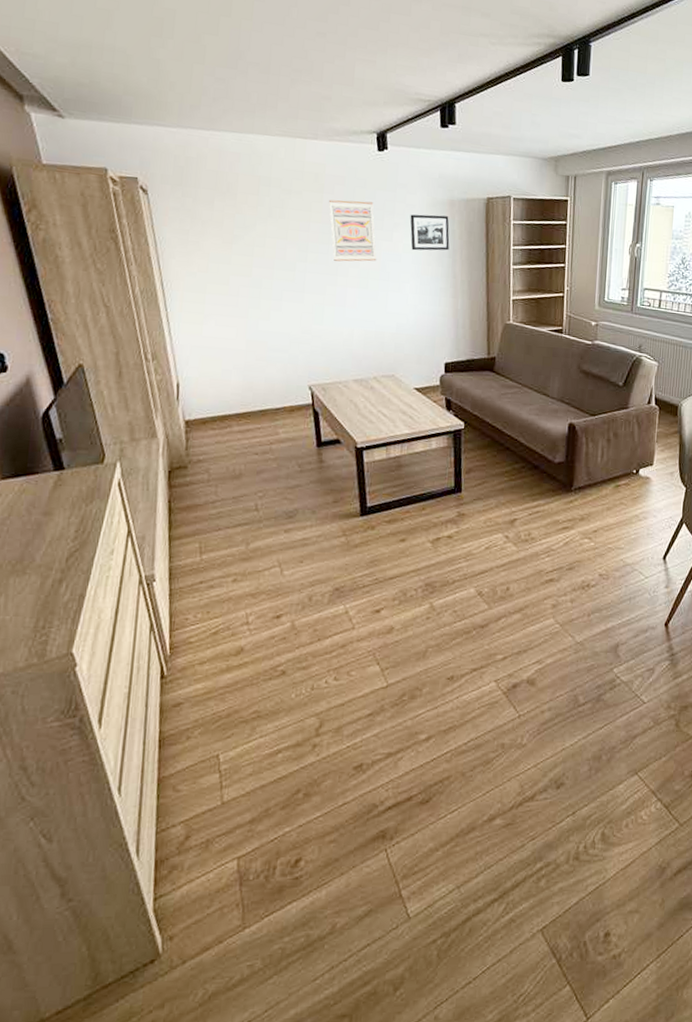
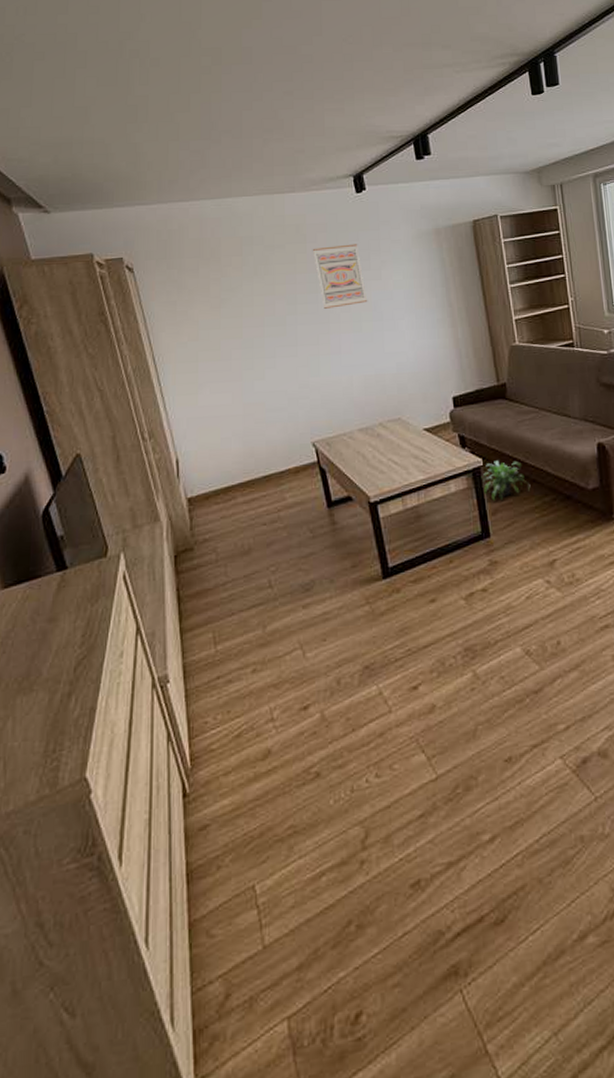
picture frame: present [410,214,450,251] -> none [396,245,441,286]
potted plant: none [460,425,504,462] -> present [481,460,531,501]

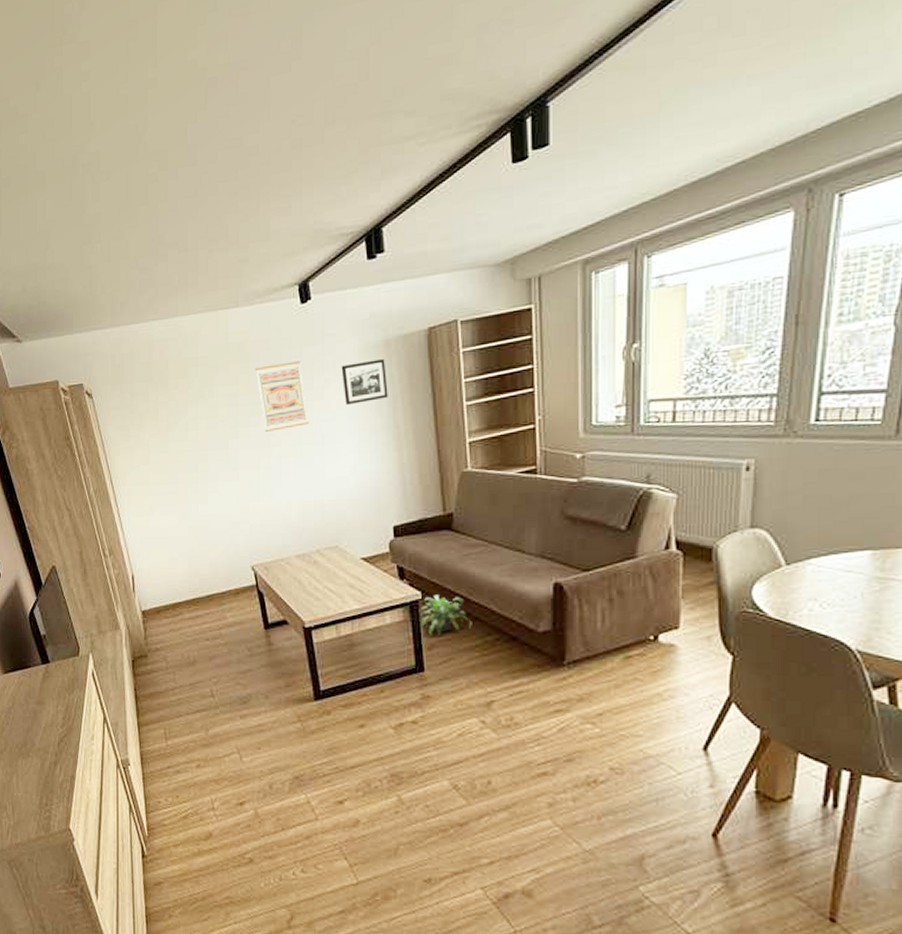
picture frame: none [396,245,441,286] -> present [341,359,388,406]

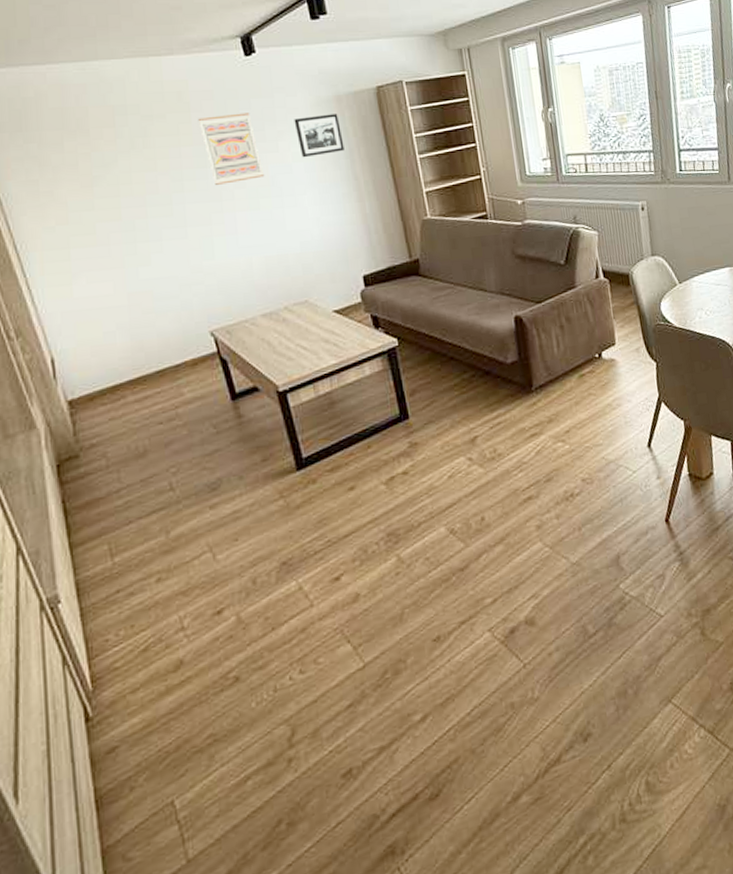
potted plant: present [418,594,472,636] -> none [397,339,449,381]

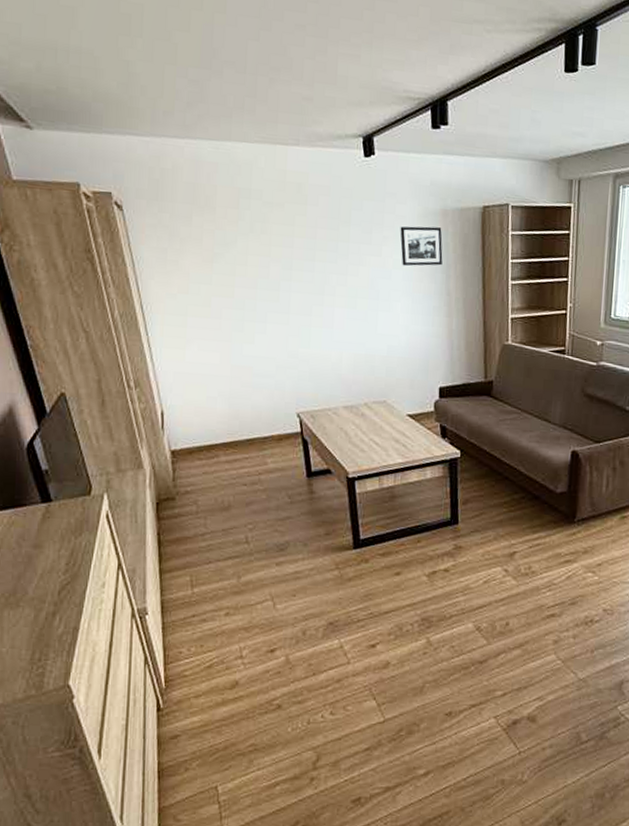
wall art: present [197,113,265,185] -> none [312,212,366,280]

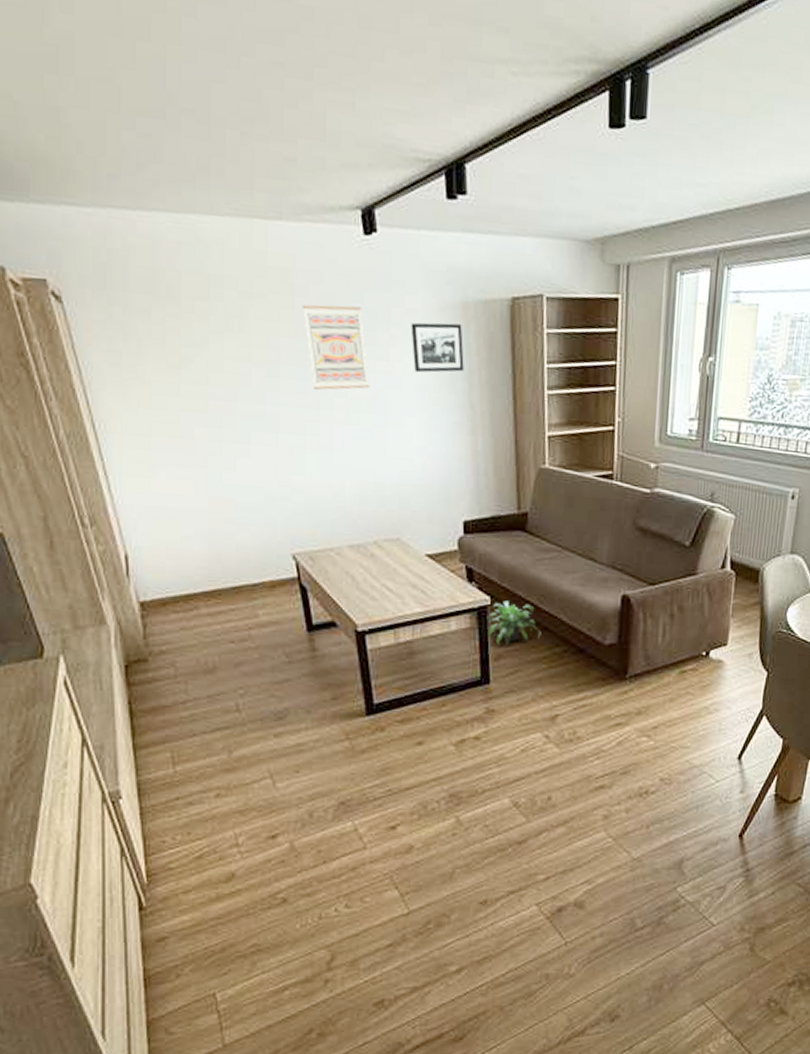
wall art: none [312,212,366,280] -> present [302,304,370,390]
potted plant: none [457,454,503,492] -> present [486,600,541,646]

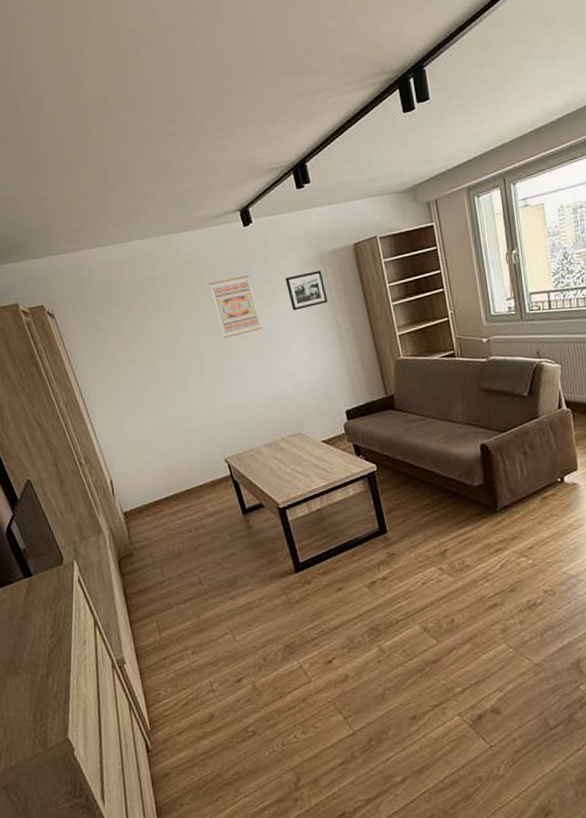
potted plant: present [486,600,541,646] -> none [376,465,421,501]

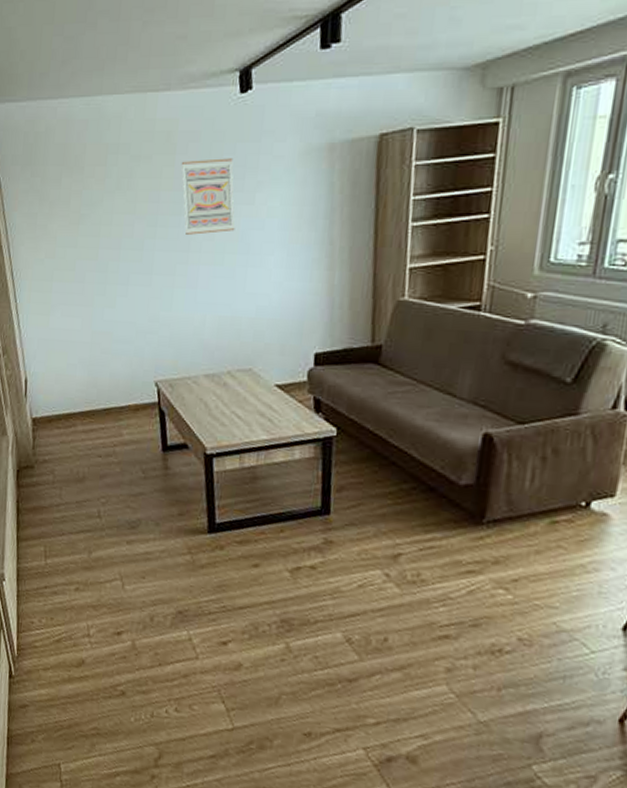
picture frame: present [285,270,328,311] -> none [277,165,327,214]

